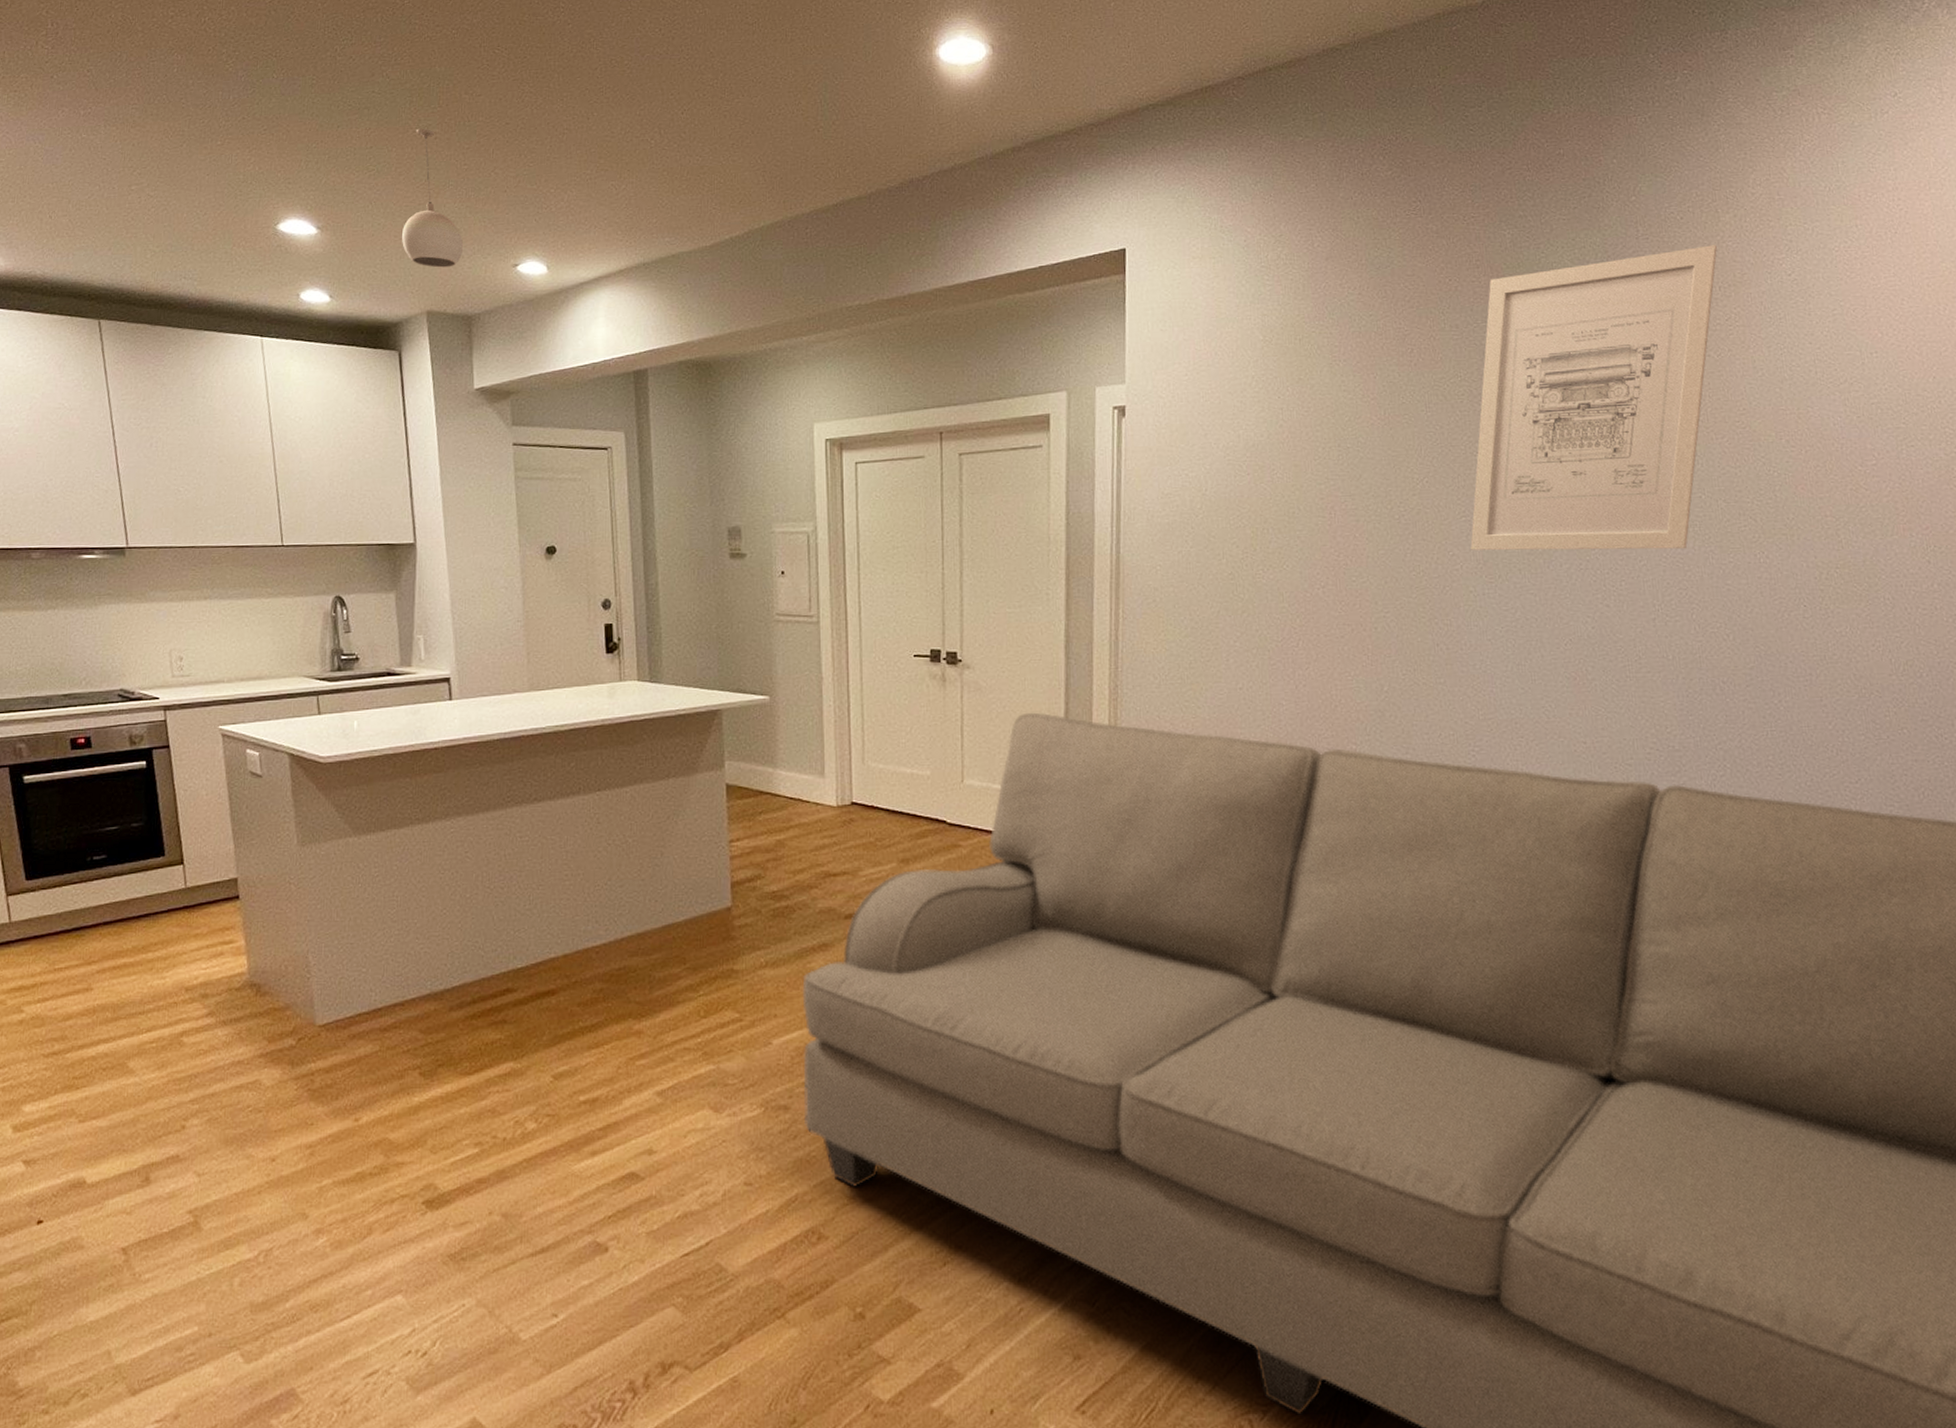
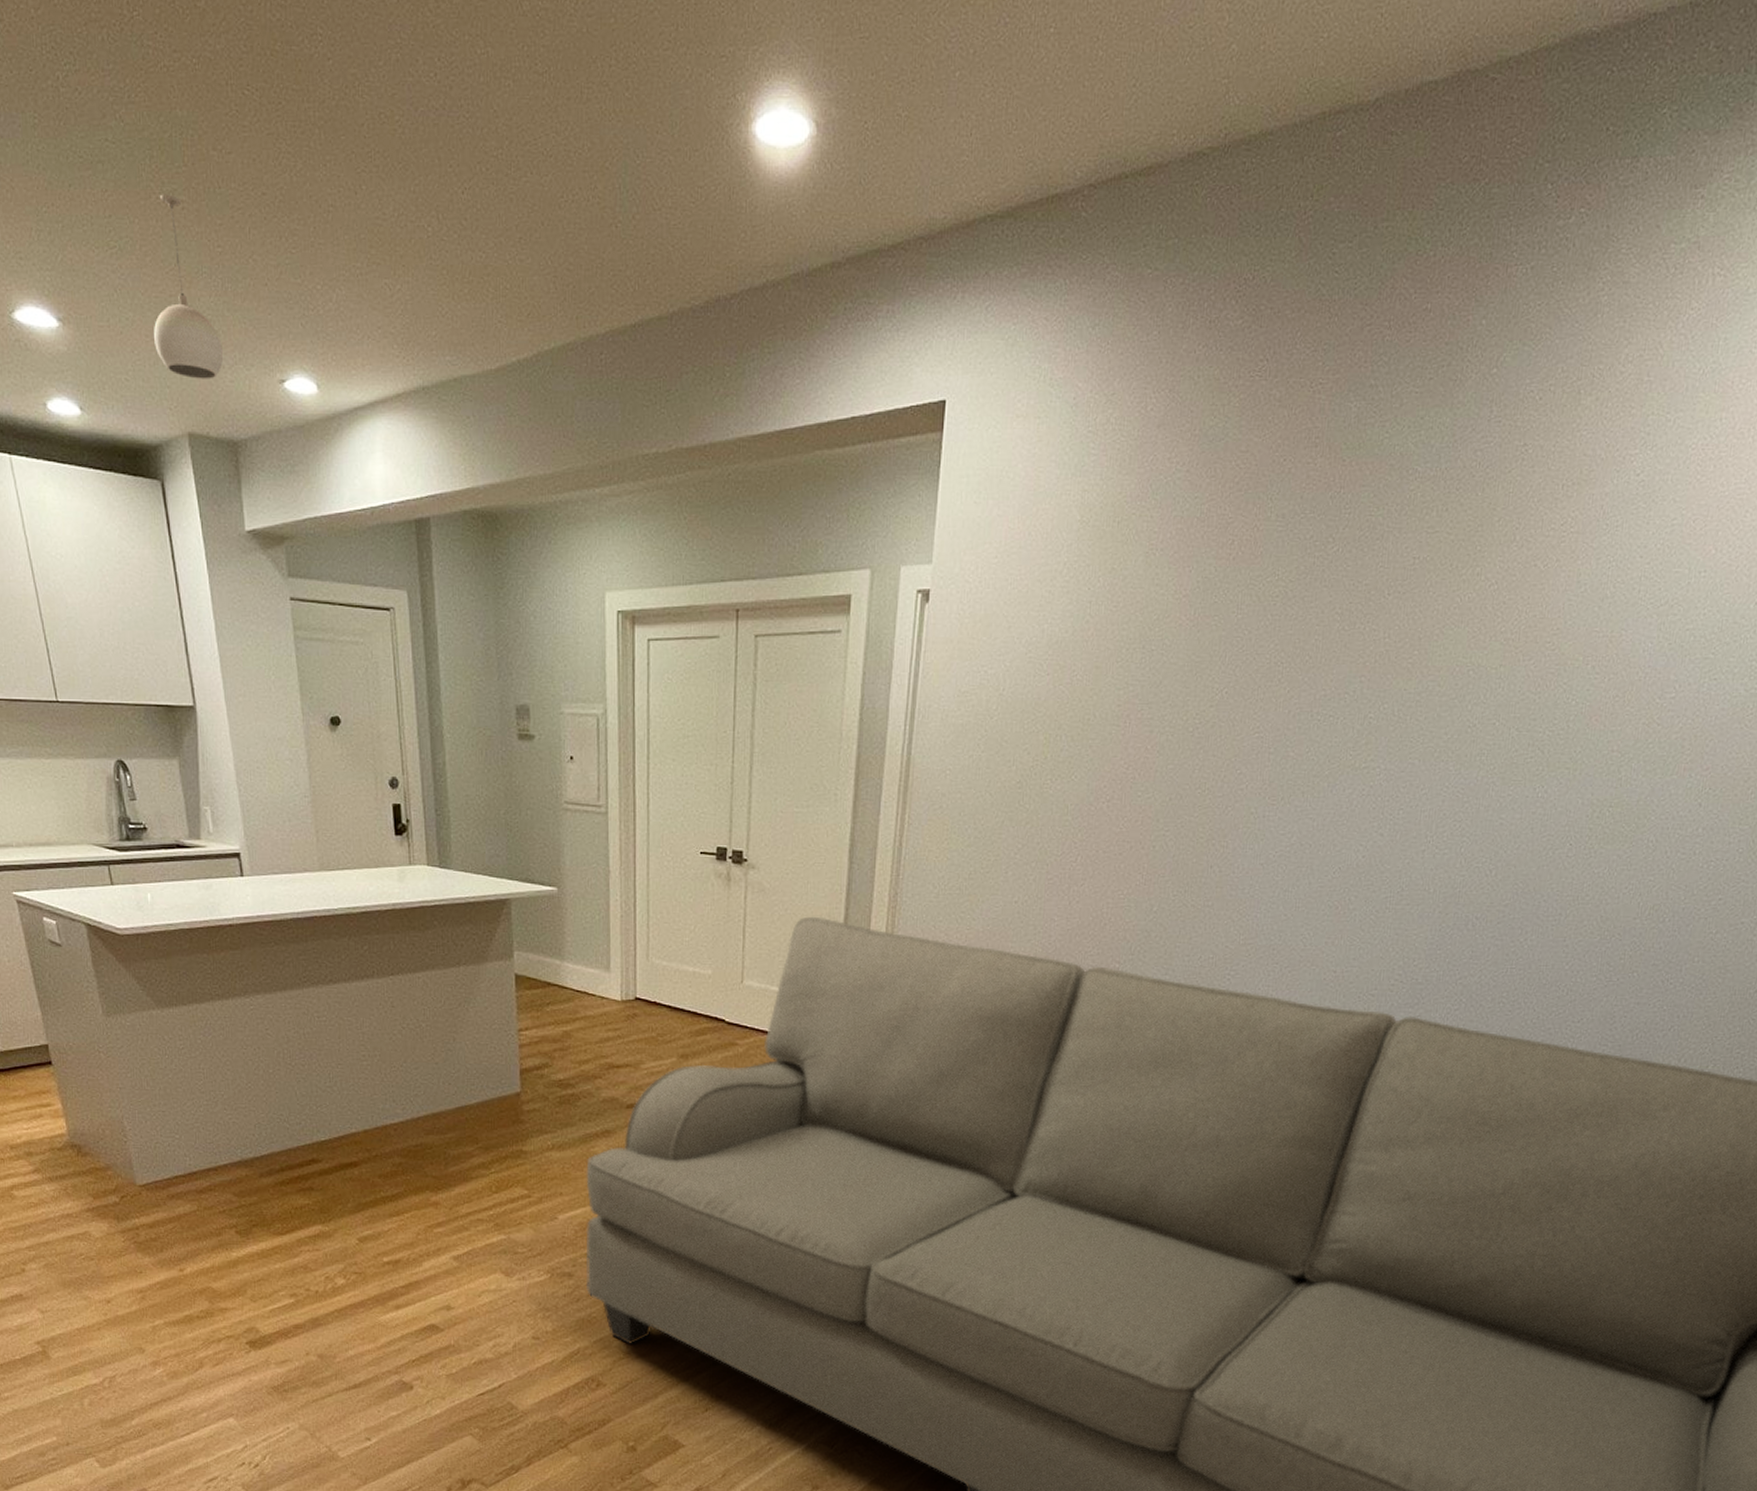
wall art: present [1470,245,1717,551] -> none [1259,434,1570,779]

